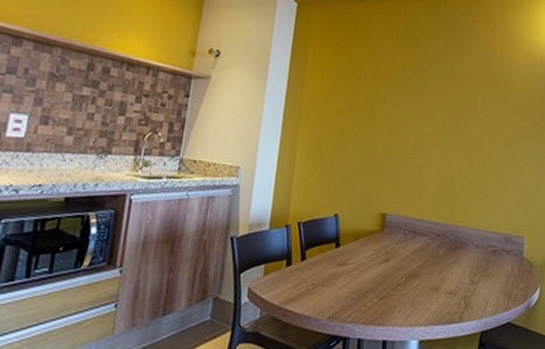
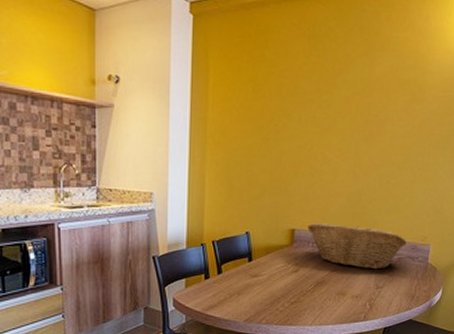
fruit basket: none [399,207,501,263] -> present [307,222,407,270]

